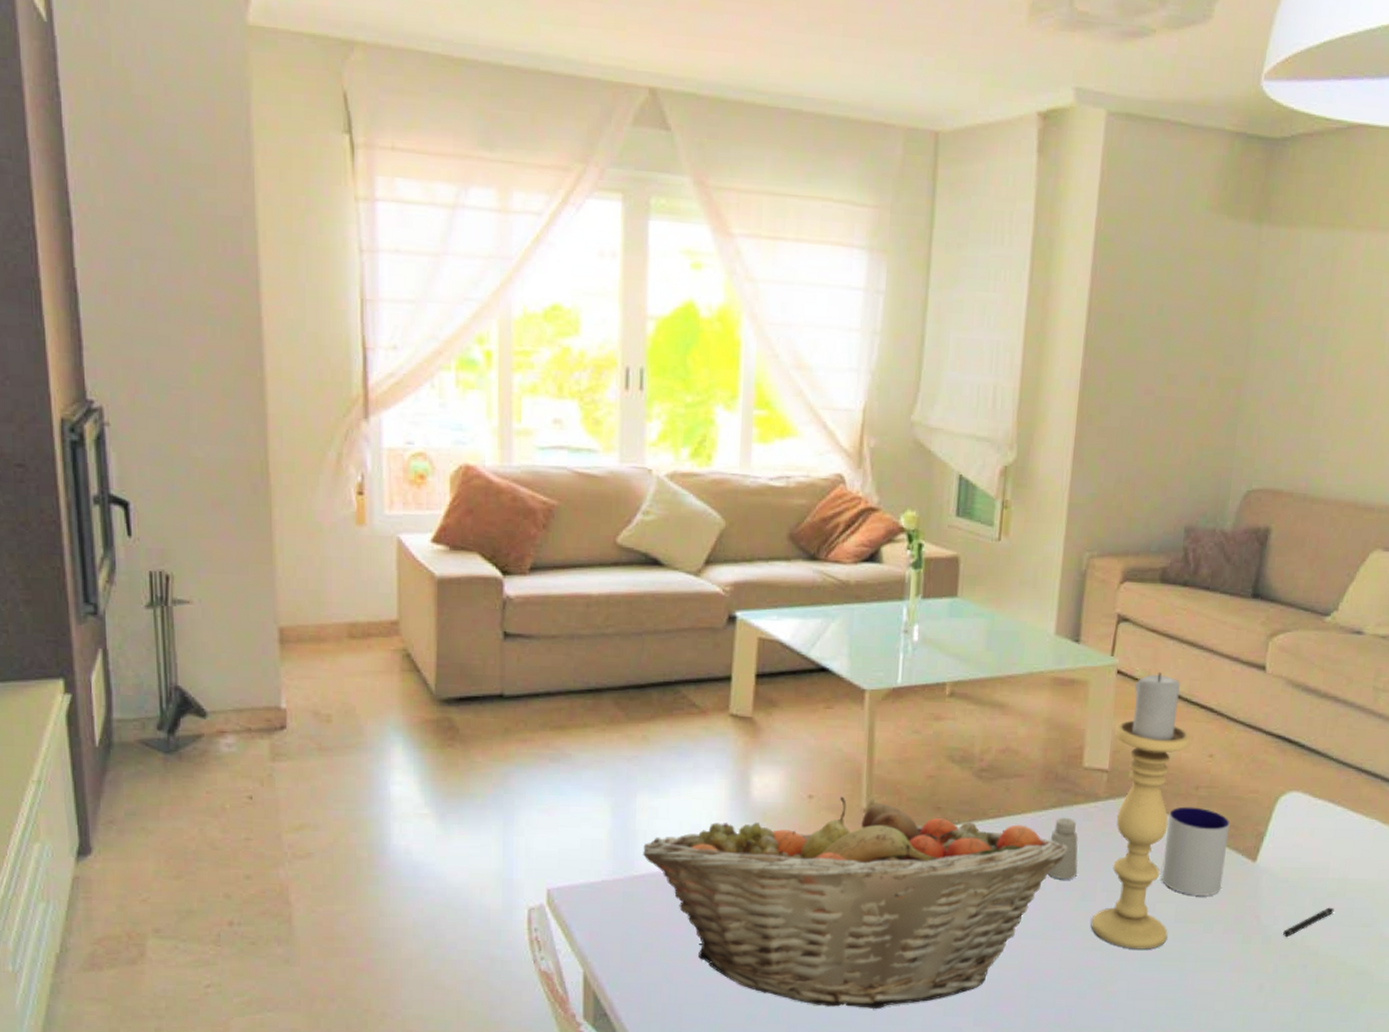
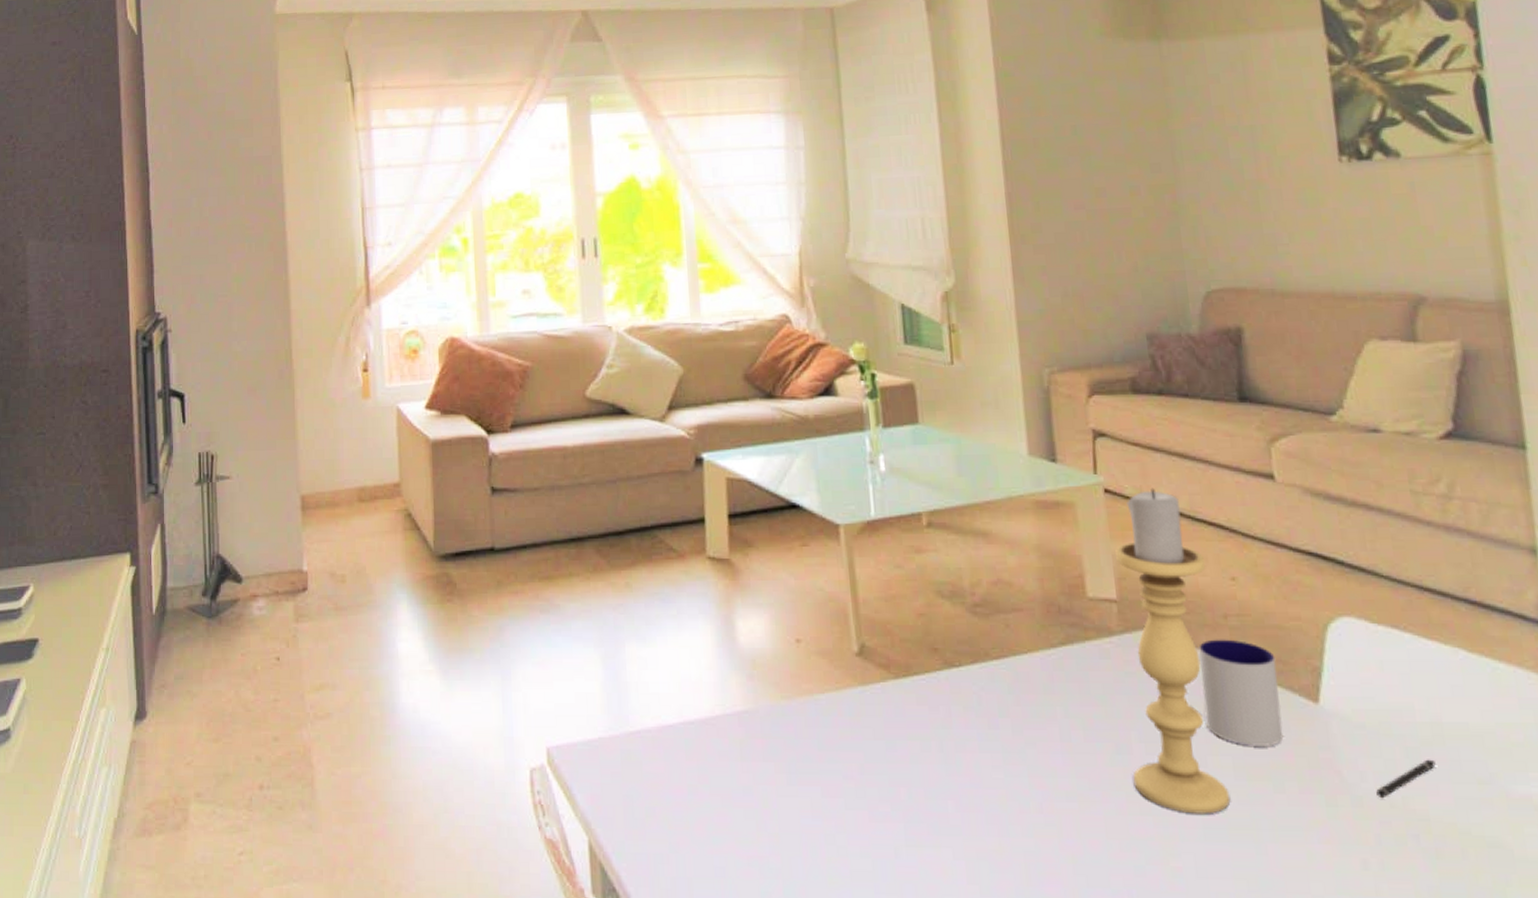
fruit basket: present [643,796,1069,1009] -> none [636,639,1089,886]
saltshaker: present [1047,817,1078,879] -> none [1065,655,1105,728]

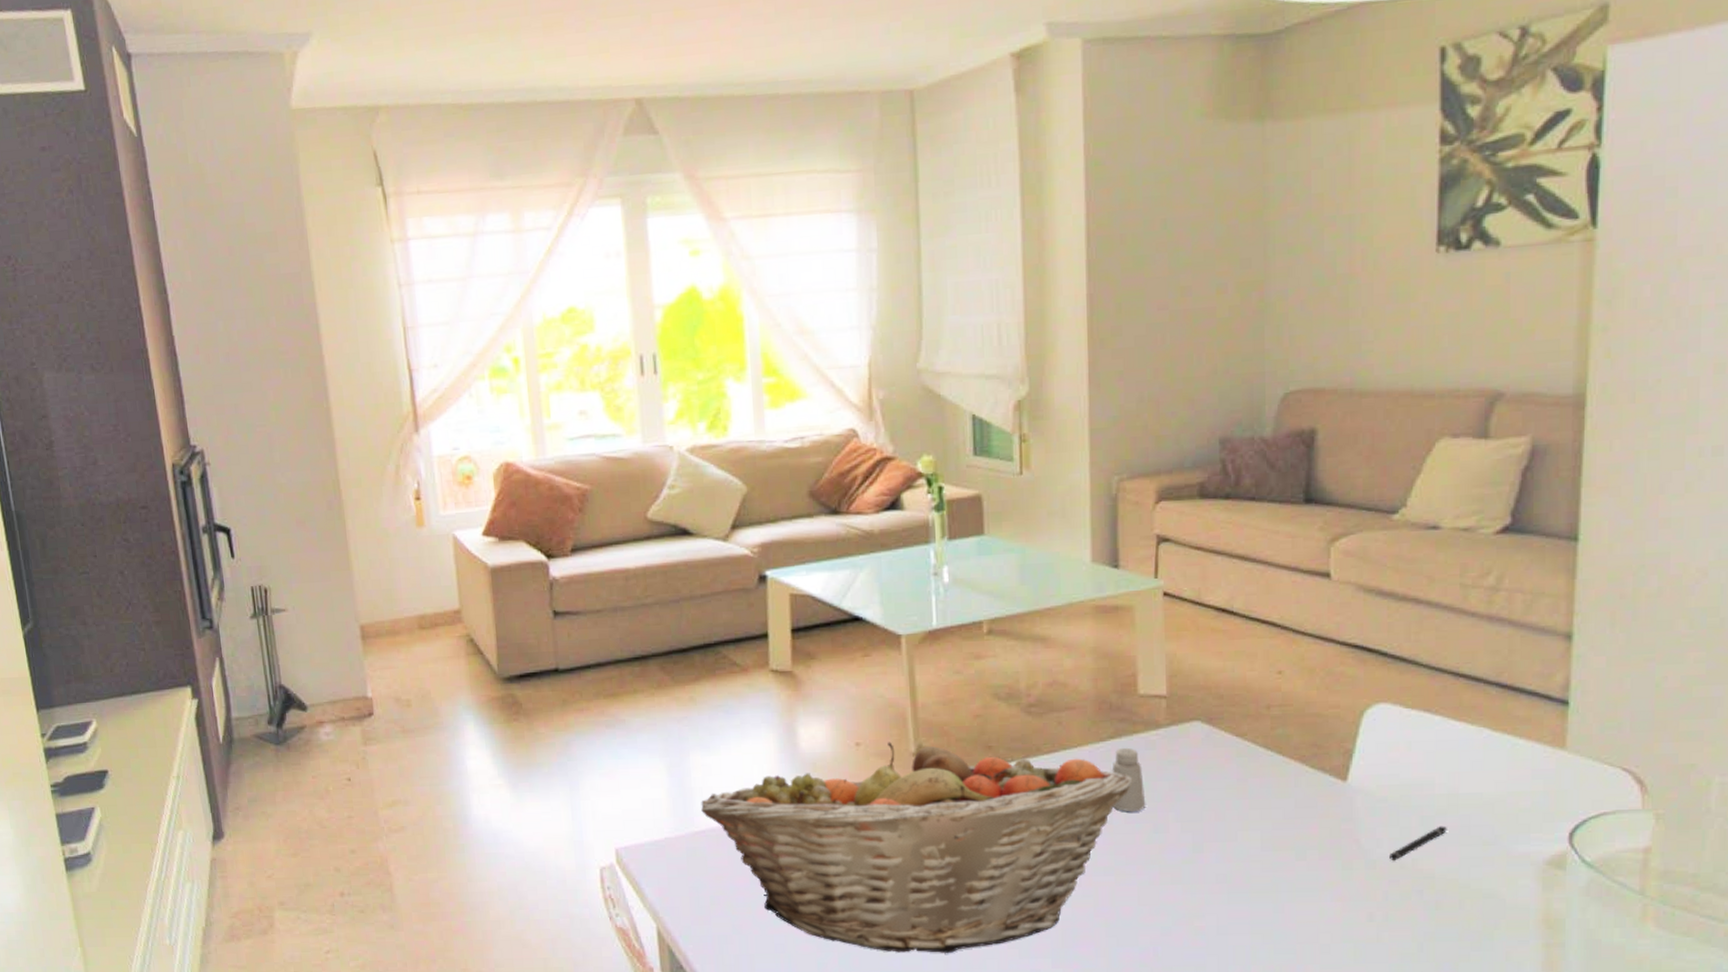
fruit basket: none [636,639,1089,886] -> present [701,742,1133,953]
saltshaker: none [1065,655,1105,728] -> present [1112,747,1146,811]
candle holder: present [1115,488,1231,814] -> none [1167,589,1255,881]
mug: present [1199,639,1283,748] -> none [1238,727,1311,822]

